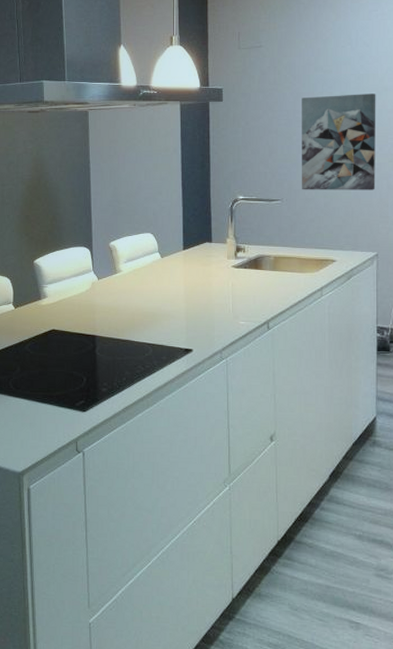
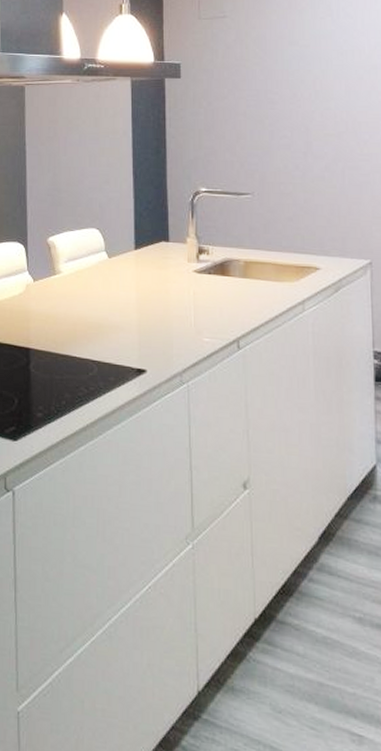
wall art: present [302,93,376,190] -> none [274,72,366,186]

